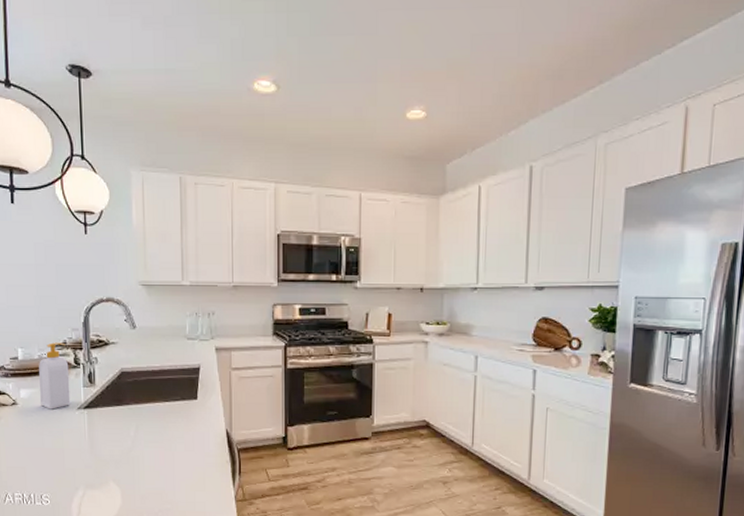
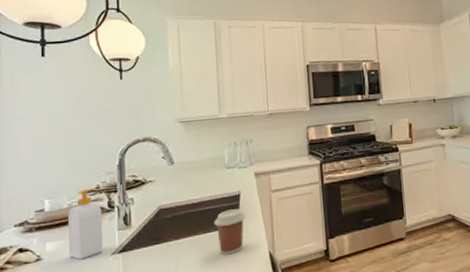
coffee cup: none [173,382,205,427] -> present [214,208,246,255]

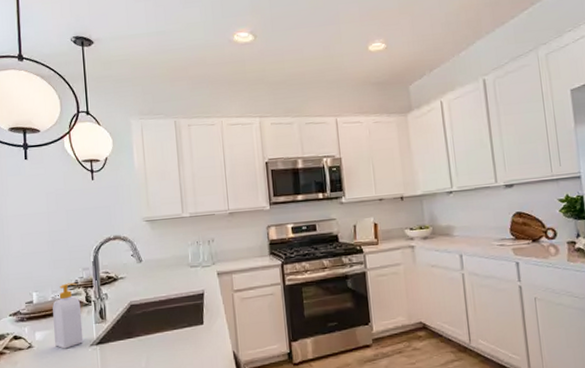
coffee cup: present [214,208,246,255] -> none [180,307,210,353]

